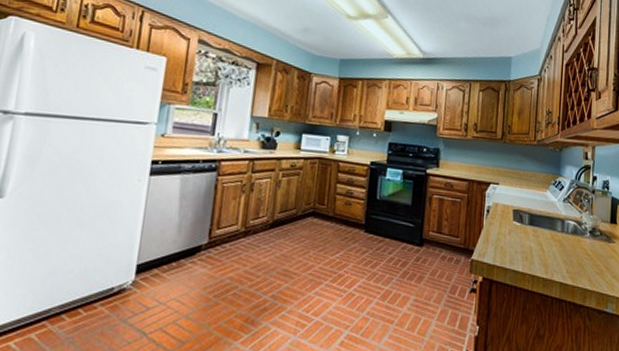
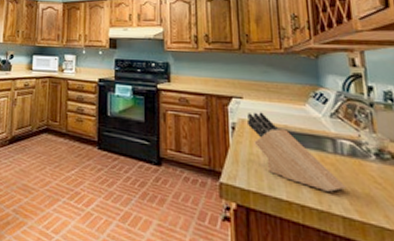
knife block: none [499,196,566,263] -> present [246,112,347,192]

